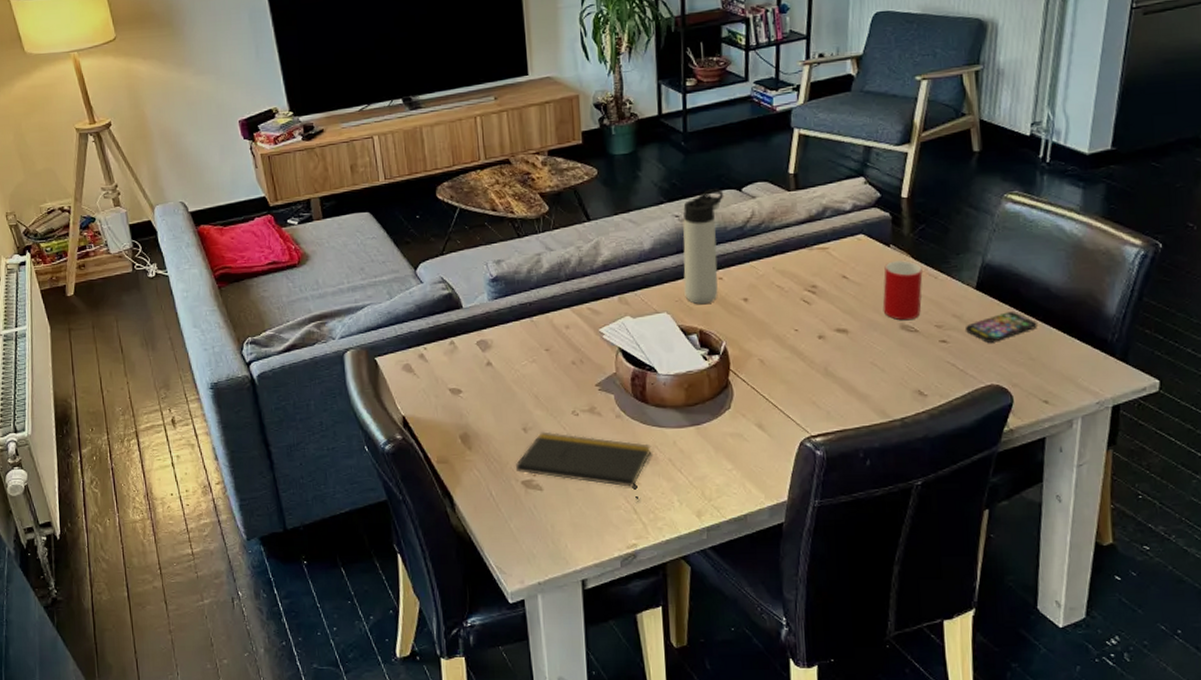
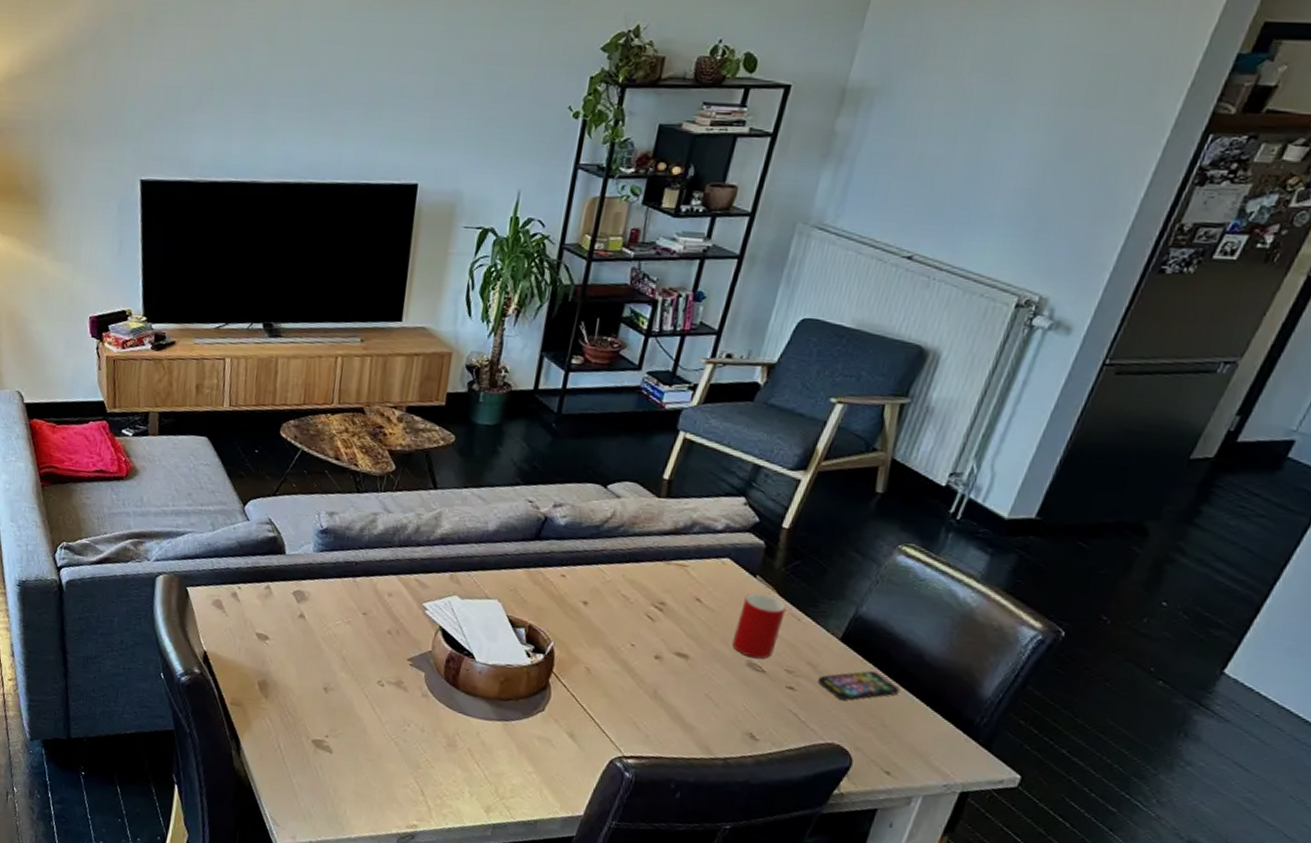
notepad: present [516,431,652,502] -> none [309,695,453,785]
thermos bottle: present [683,189,724,305] -> none [521,480,587,600]

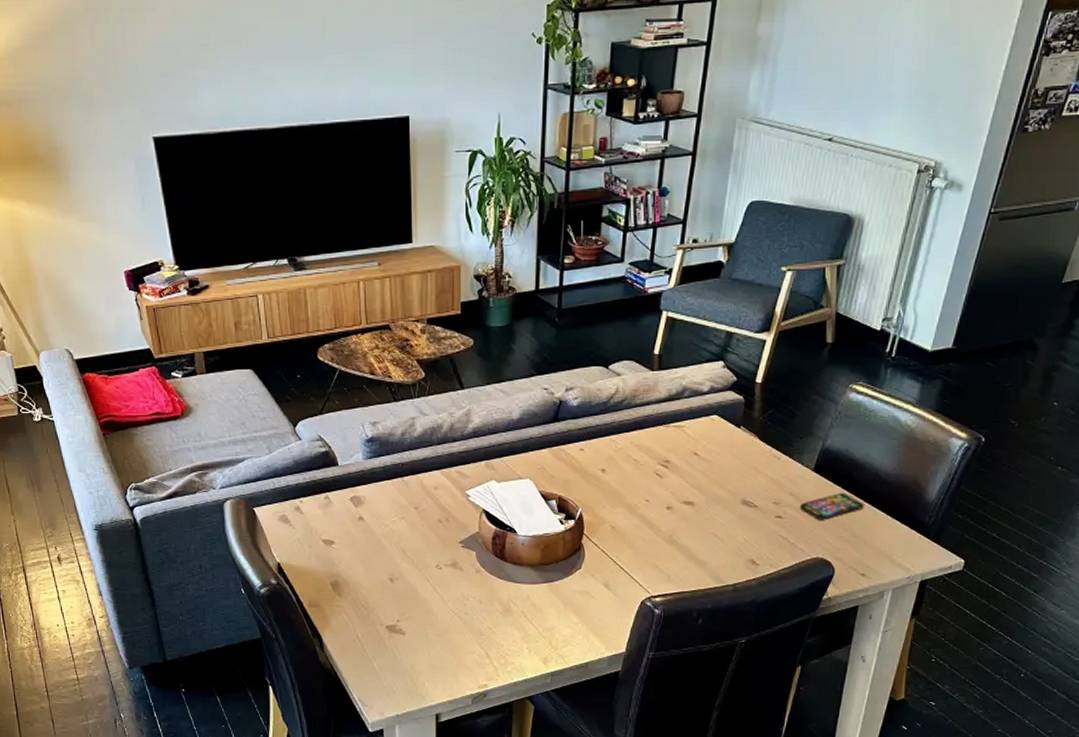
cup: present [731,593,787,659] -> none [727,441,768,497]

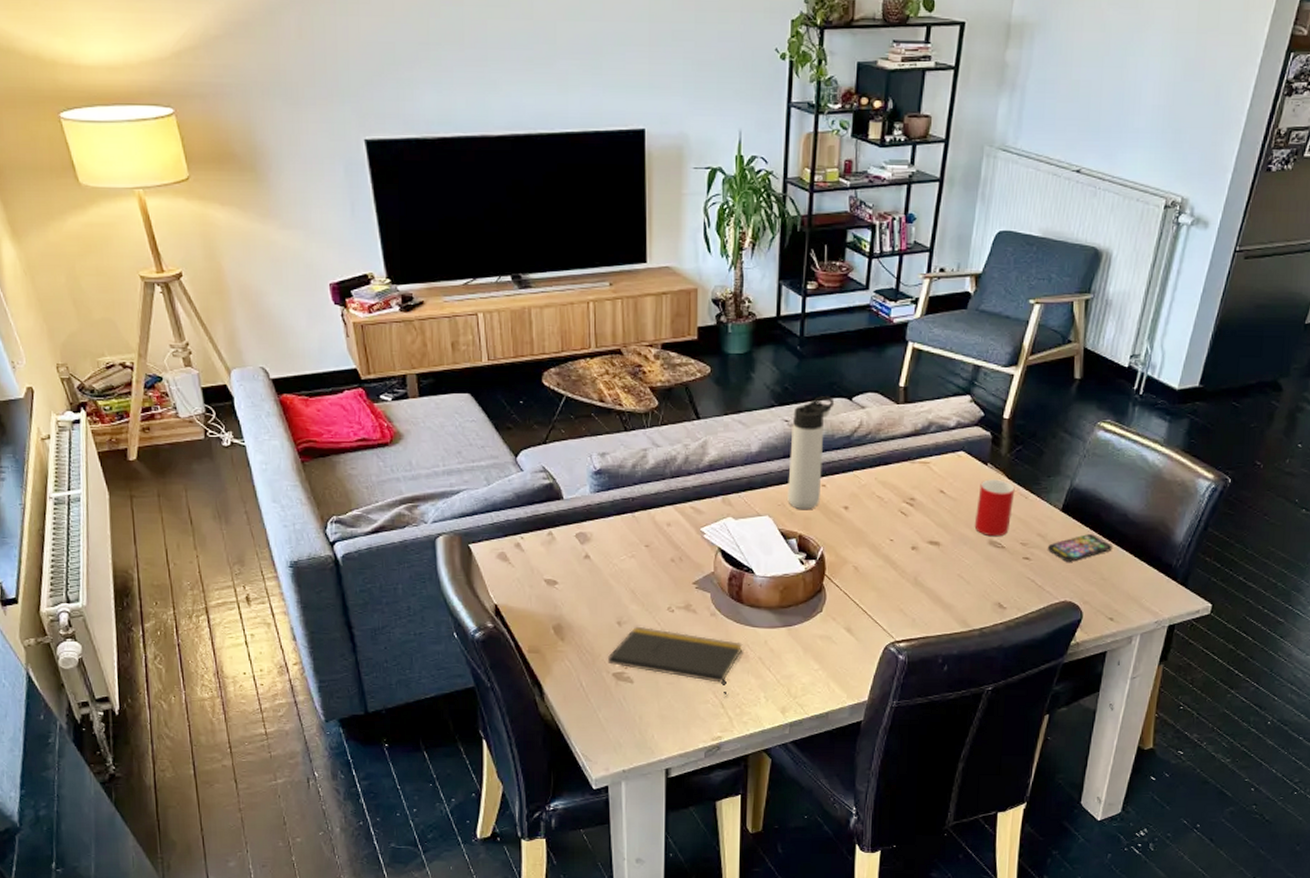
notepad: none [382,582,507,648] -> present [608,626,743,697]
thermos bottle: none [547,365,592,473] -> present [787,396,835,510]
cup: none [727,441,768,497] -> present [974,479,1015,537]

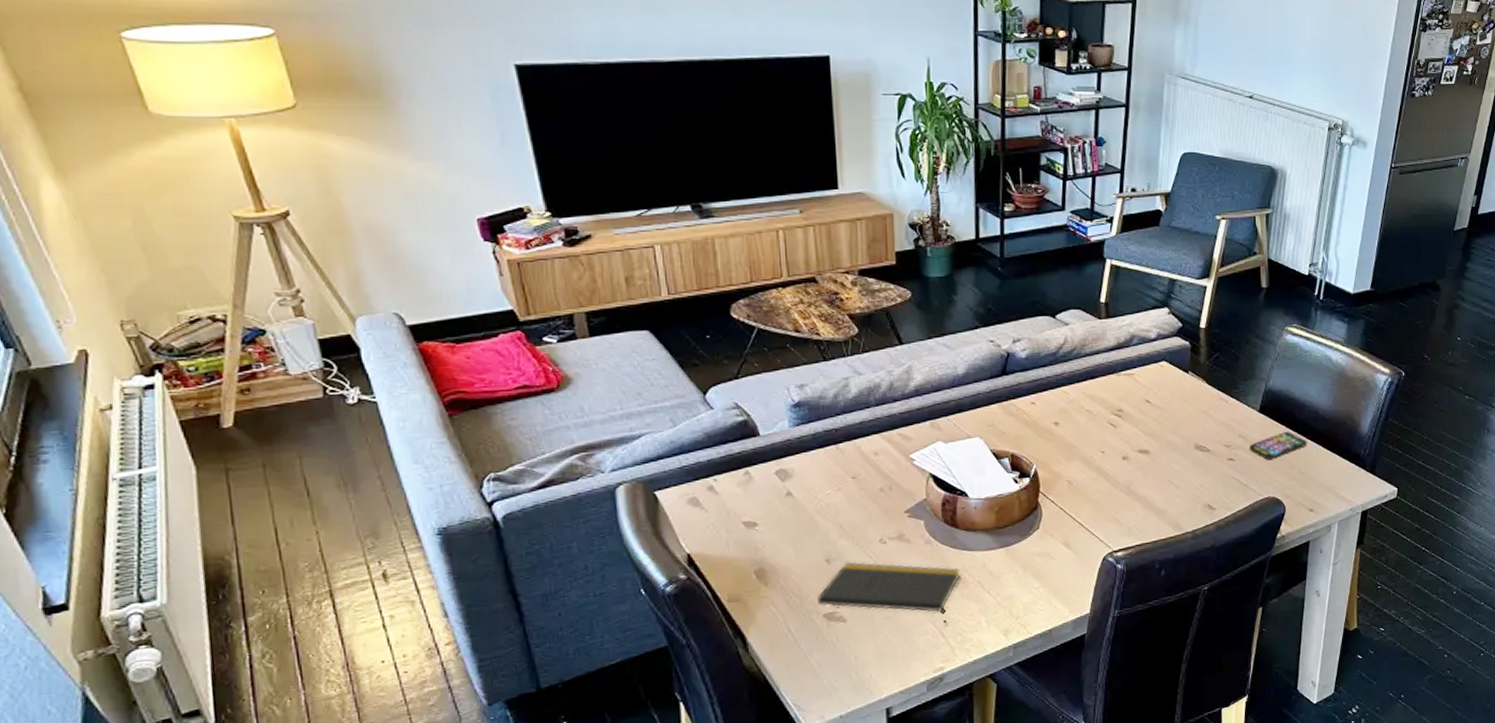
thermos bottle: present [787,396,835,510] -> none [997,315,1039,429]
cup: present [974,479,1015,537] -> none [1180,386,1216,442]

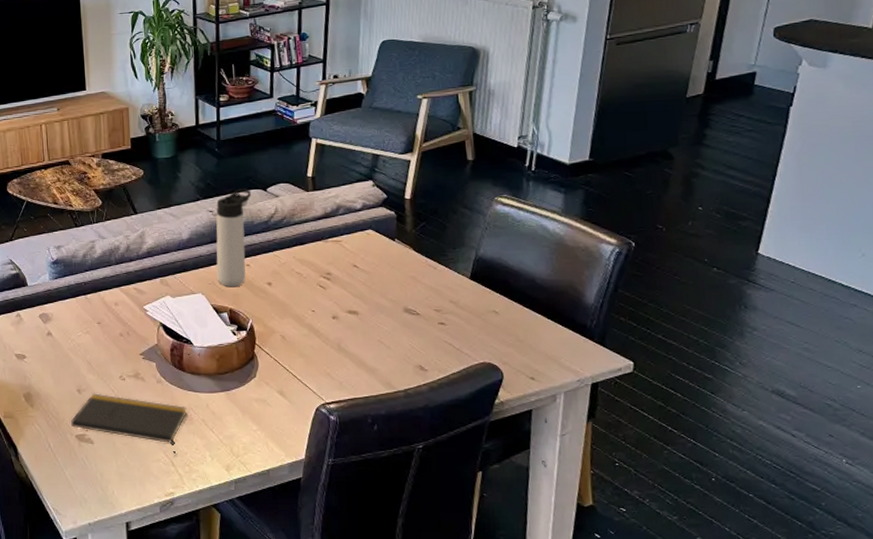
thermos bottle: none [997,315,1039,429] -> present [216,189,252,287]
smartphone: present [1249,432,1307,460] -> none [460,299,525,326]

